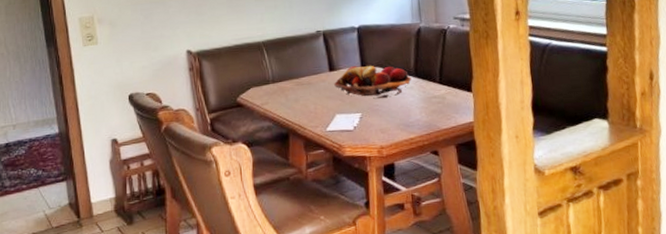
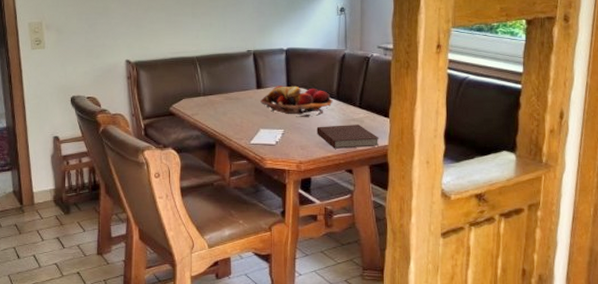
notebook: none [396,102,465,130] -> present [316,125,380,149]

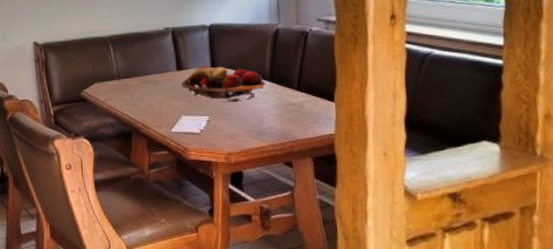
notebook: present [316,125,380,149] -> none [247,110,324,138]

